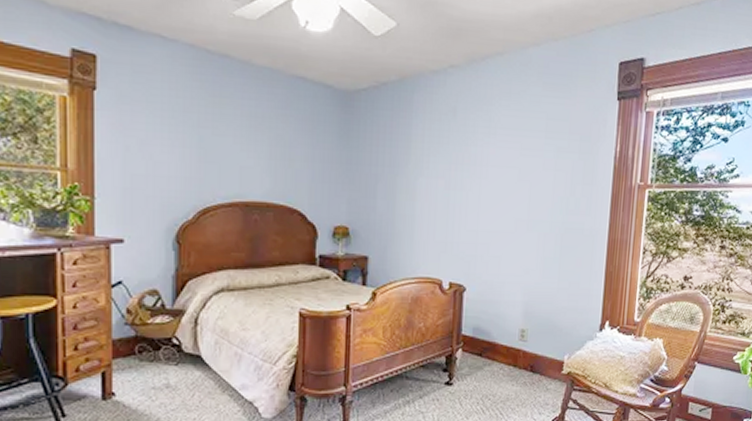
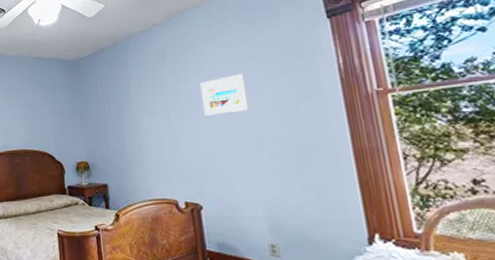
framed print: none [486,144,532,189] -> present [200,73,249,116]

